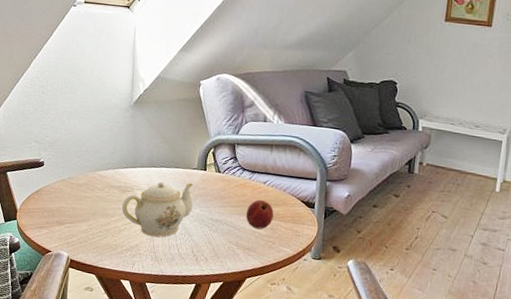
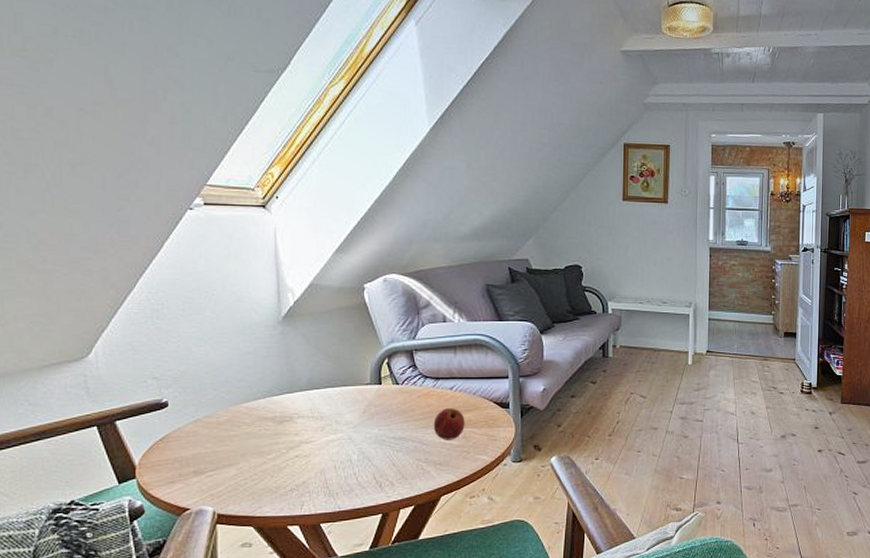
teapot: present [122,181,194,238] -> none [281,401,369,470]

